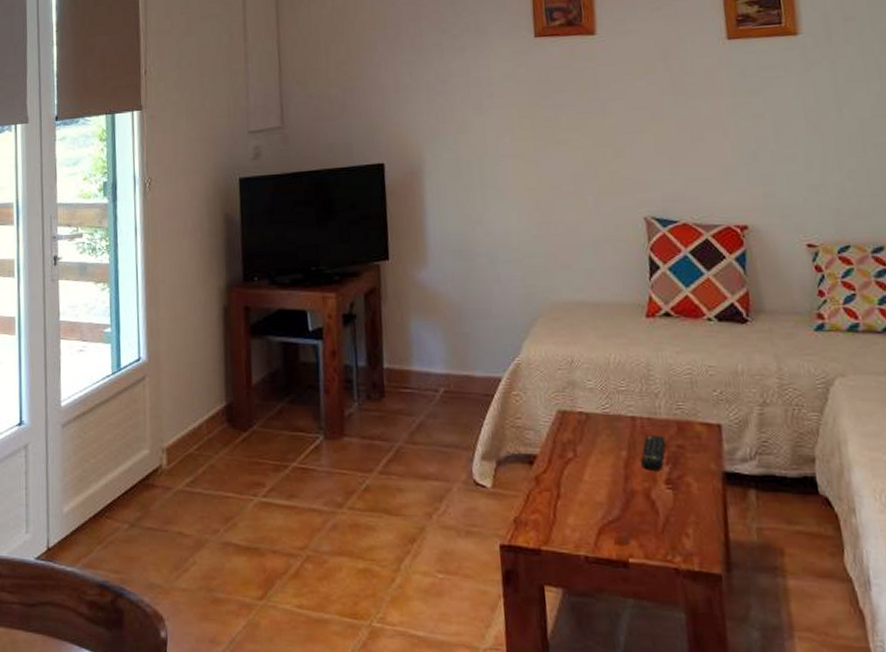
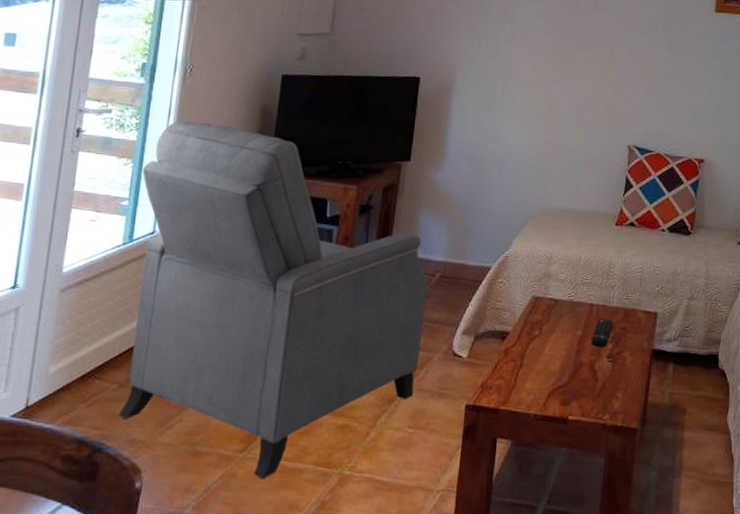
chair: none [119,238,437,630] -> present [118,121,429,478]

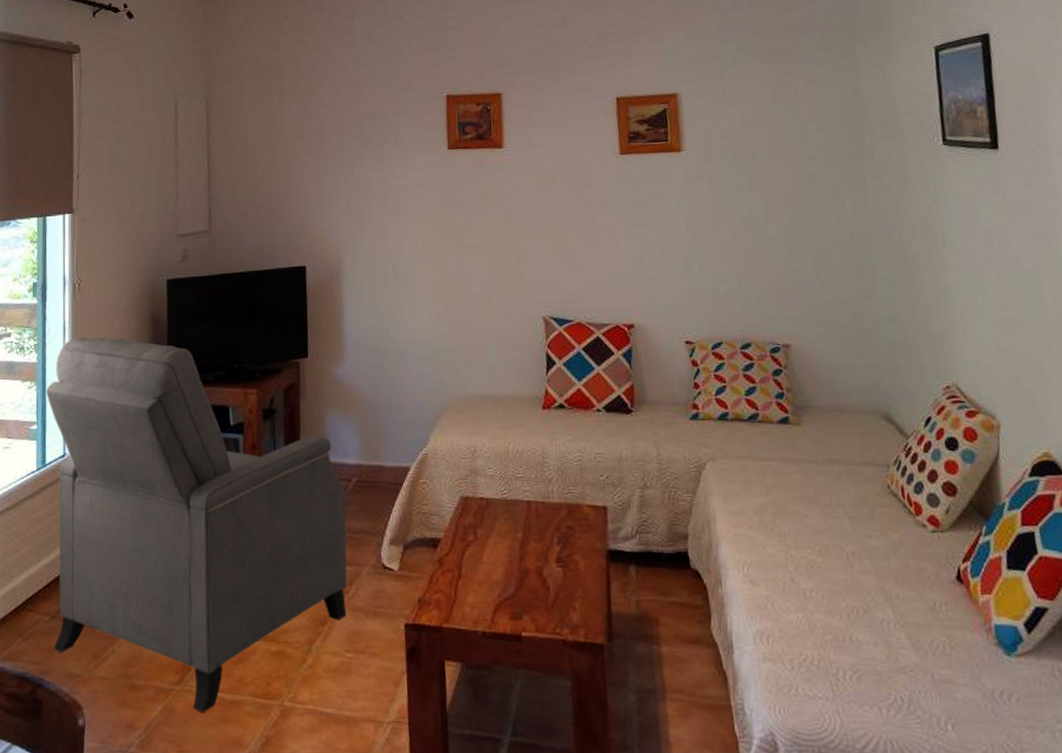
remote control: present [590,319,614,347] -> none [534,517,557,550]

